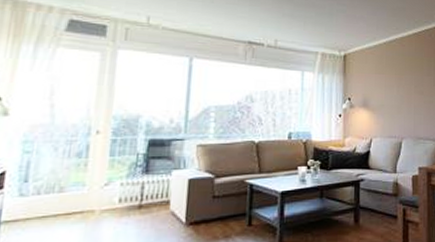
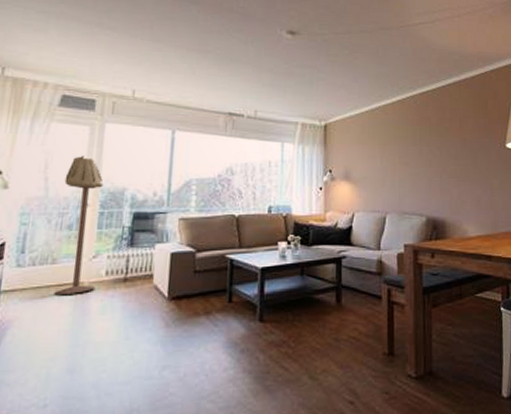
floor lamp: none [61,82,116,223] -> present [54,156,104,294]

